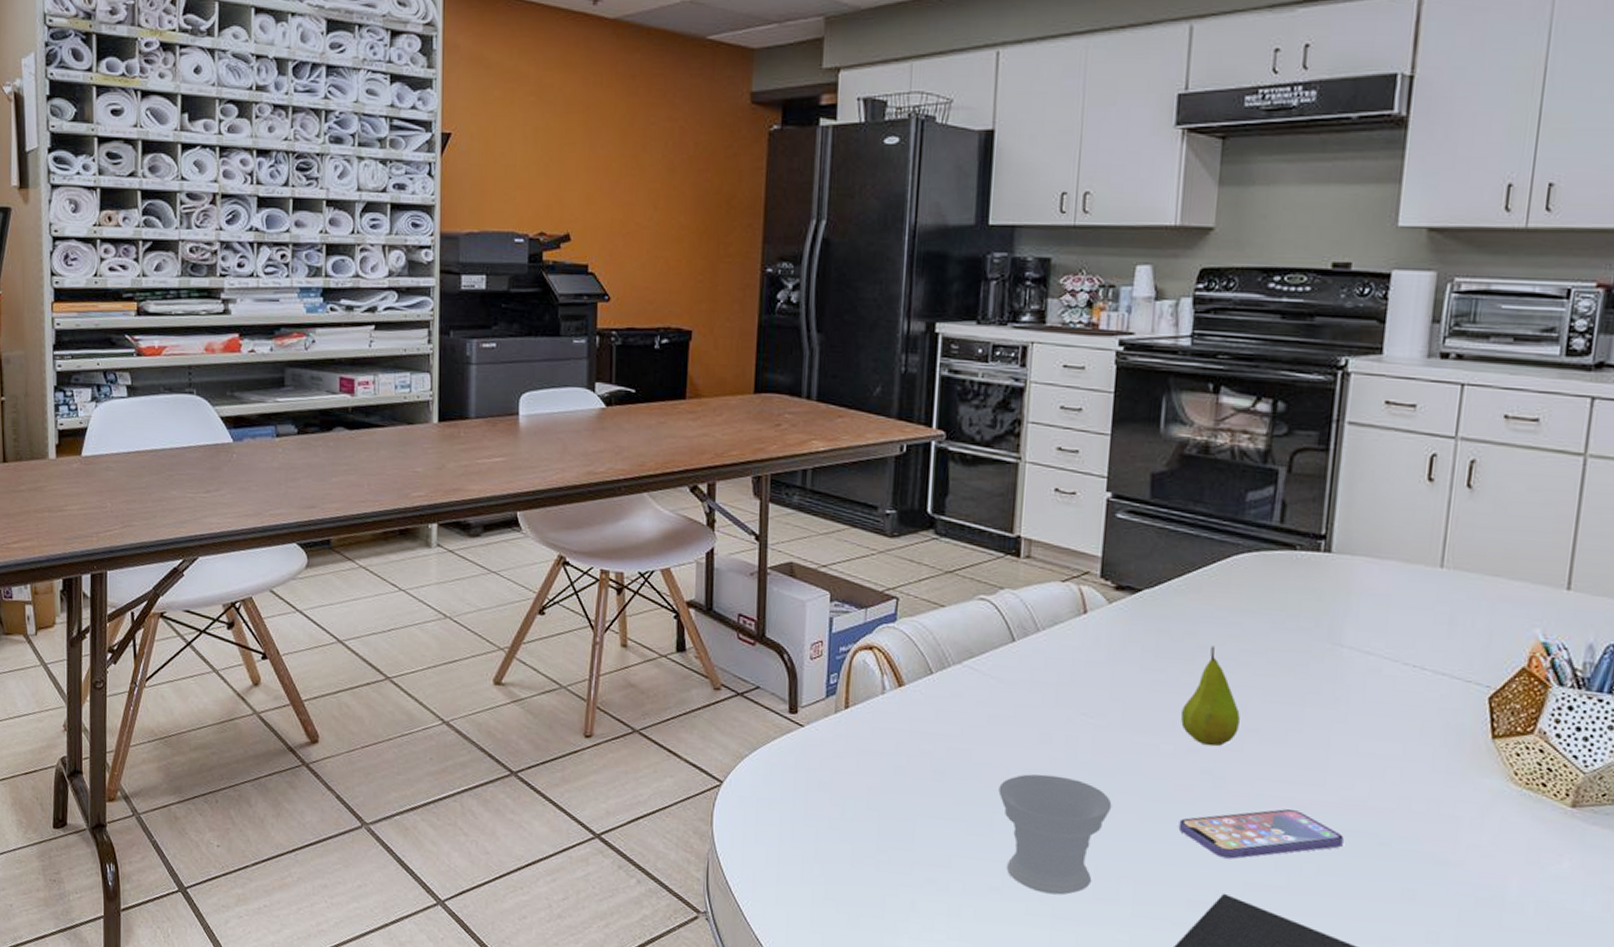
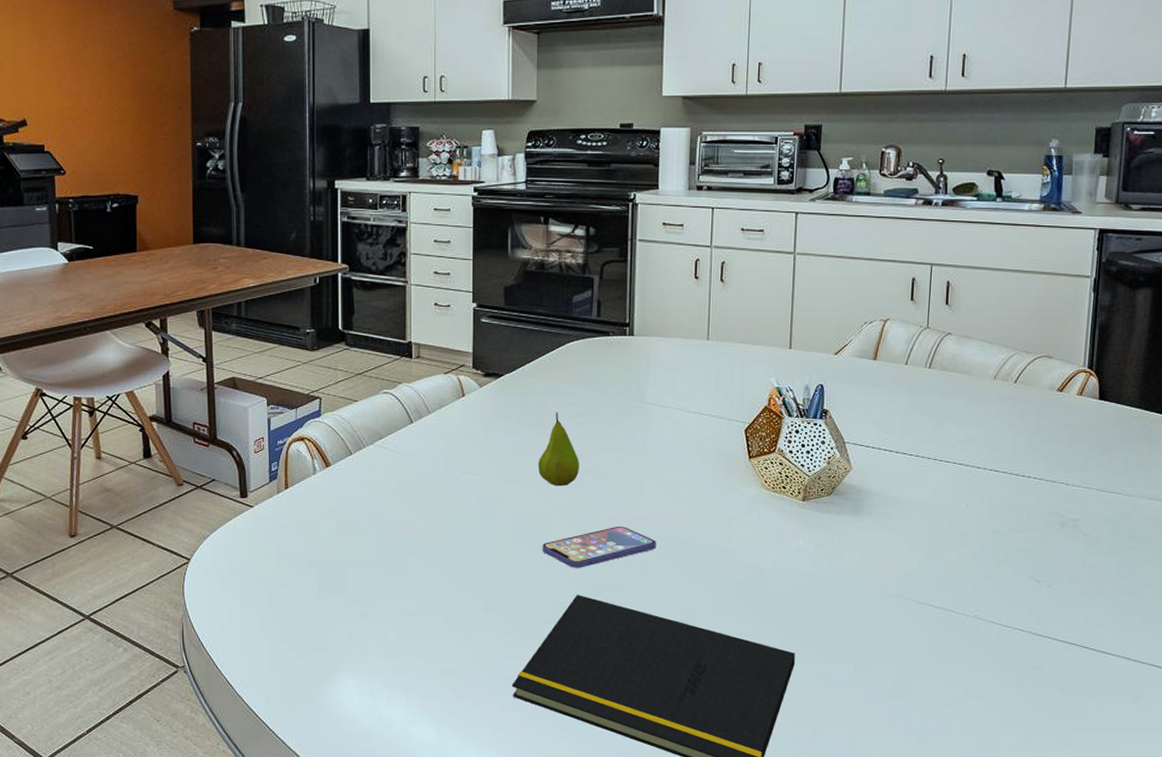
cup: present [998,774,1112,895] -> none [409,522,493,613]

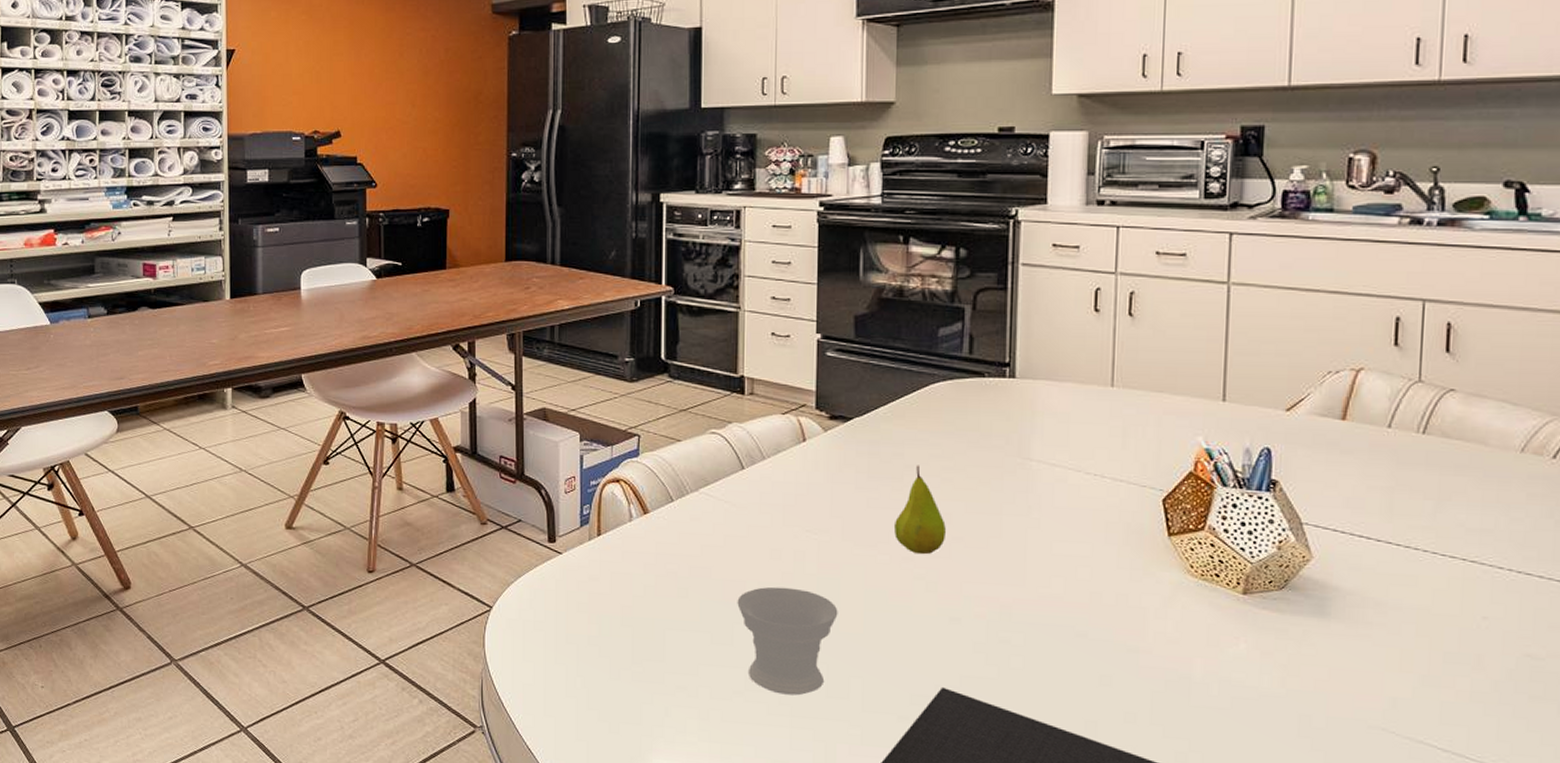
cup: none [409,522,493,613] -> present [737,586,838,696]
smartphone: present [542,527,656,568] -> none [898,608,1045,656]

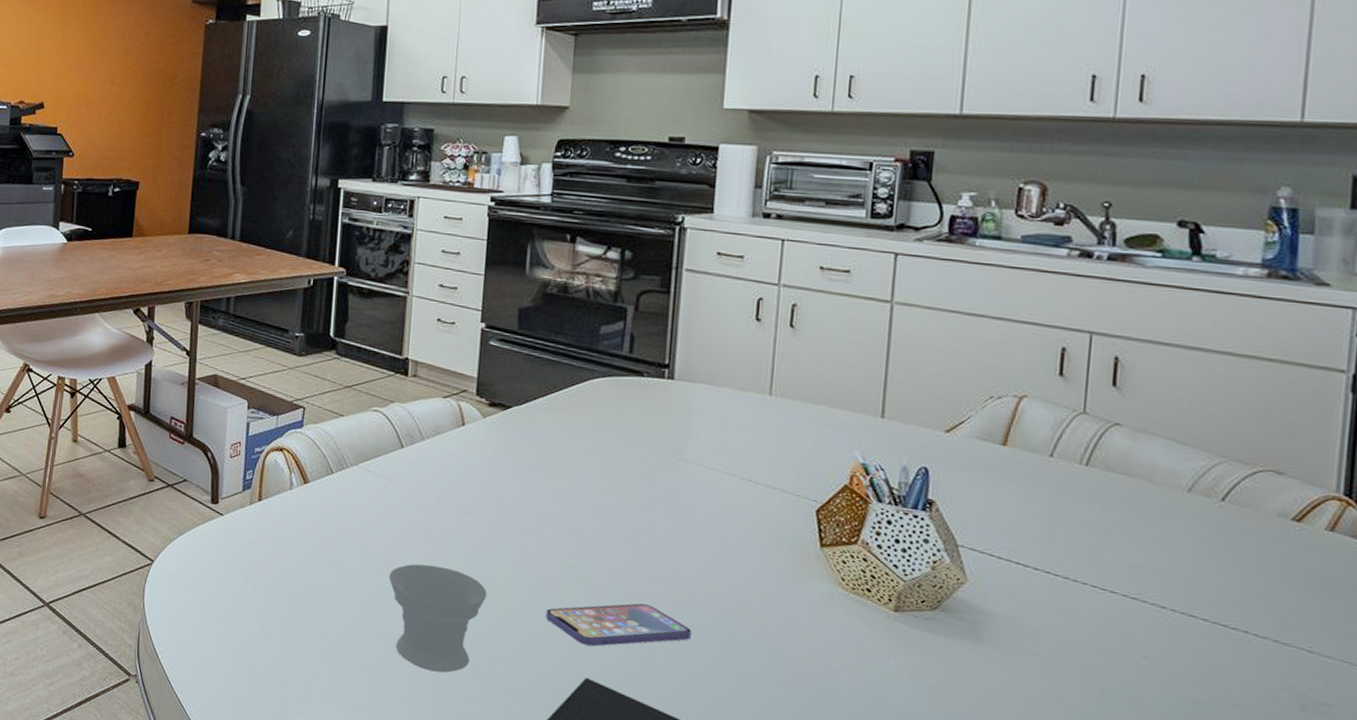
fruit: present [893,465,946,555] -> none [546,457,598,545]
smartphone: none [898,608,1045,656] -> present [545,603,691,647]

